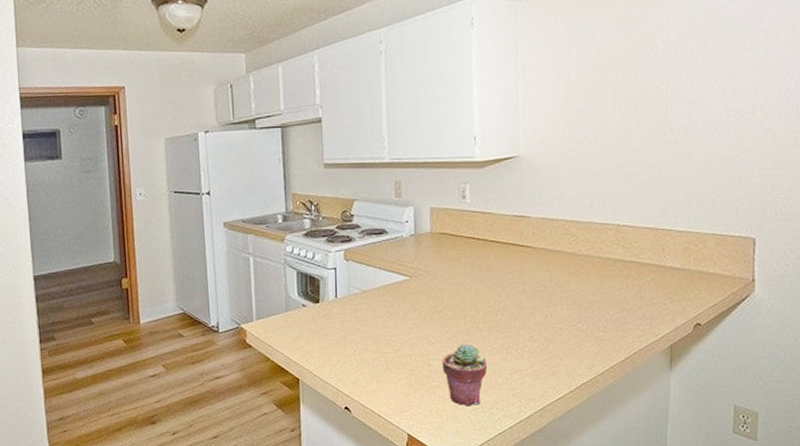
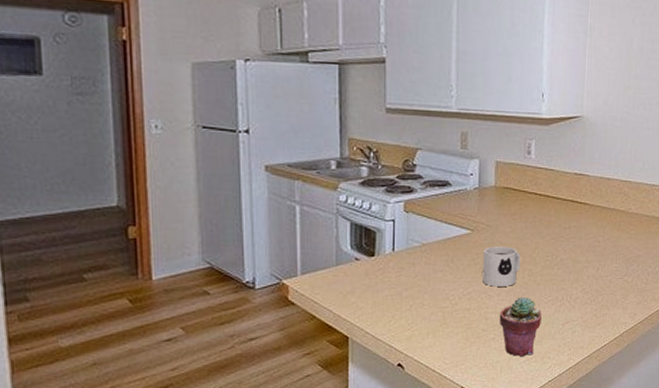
mug: none [422,292,461,333] -> present [482,246,520,287]

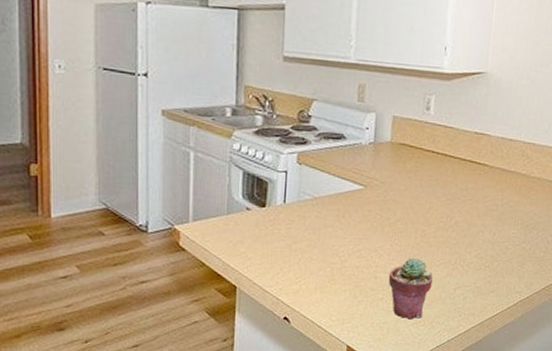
mug: present [482,246,520,287] -> none [373,204,414,246]

